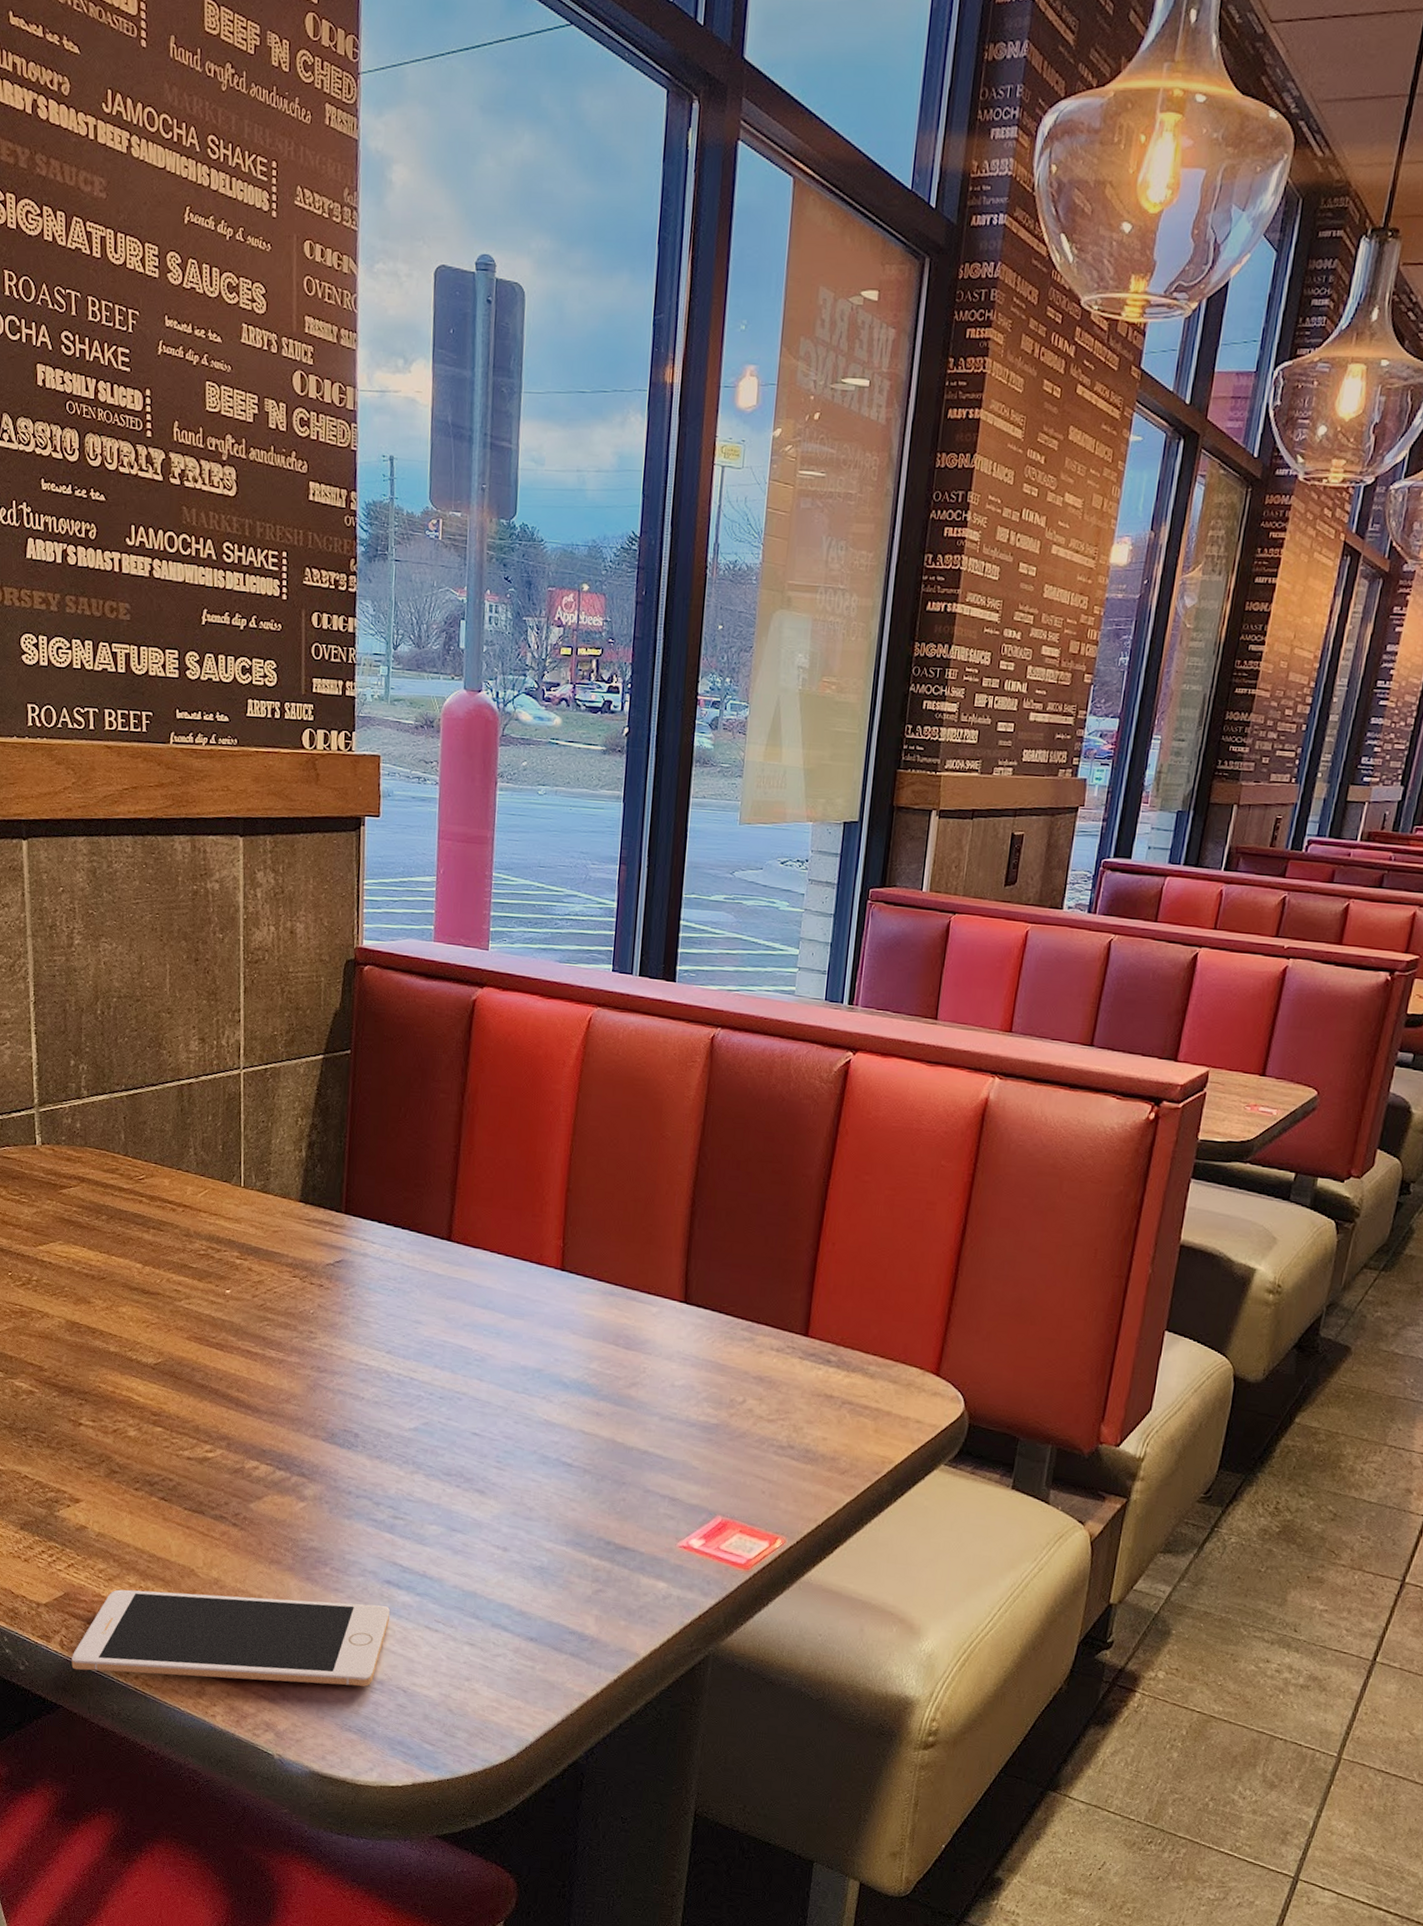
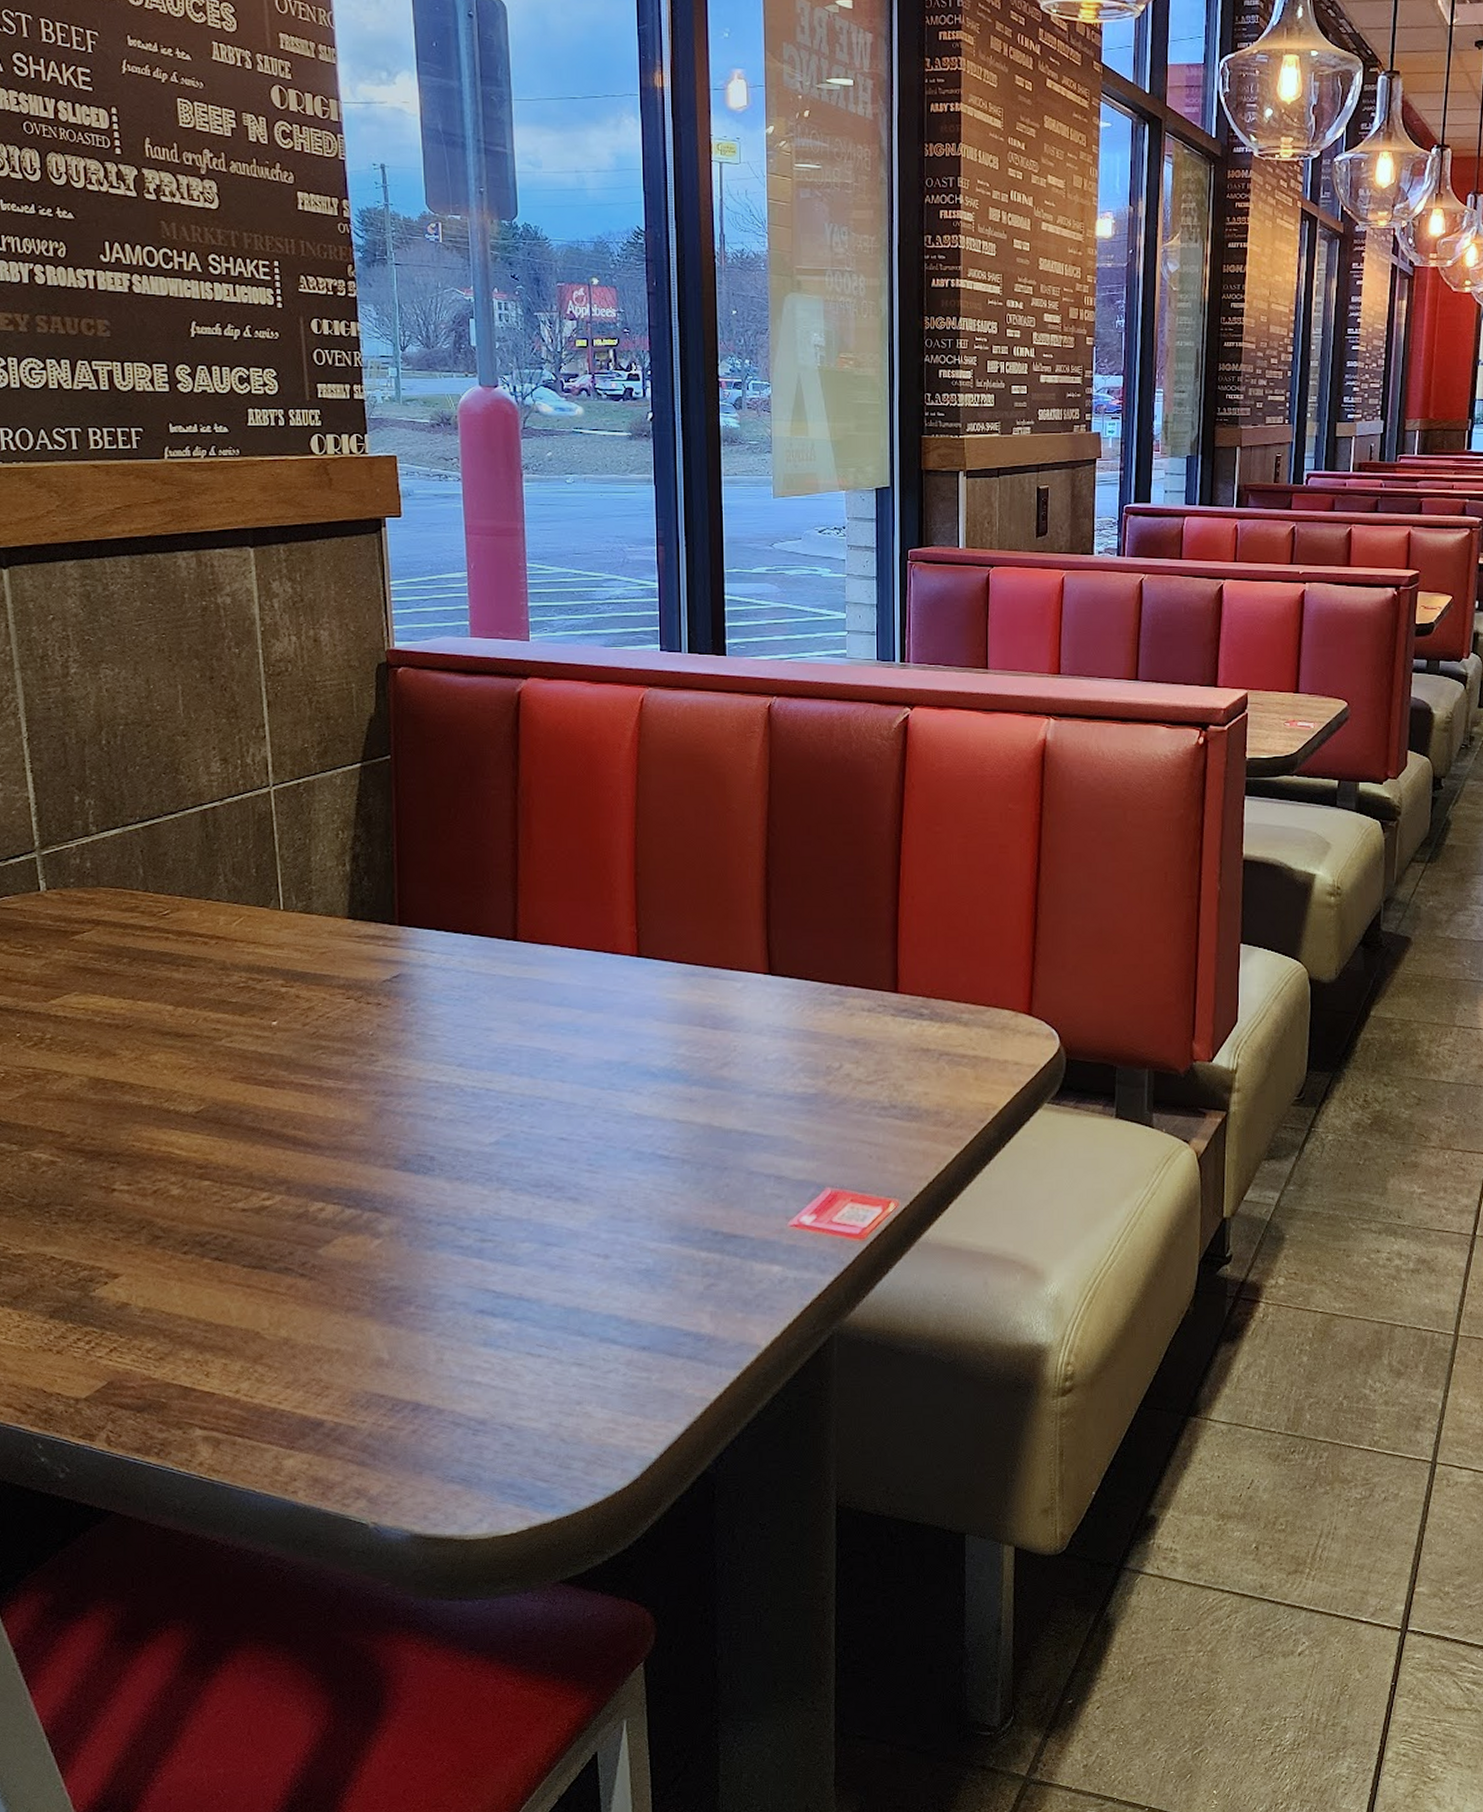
cell phone: present [71,1589,390,1687] -> none [121,1338,486,1468]

